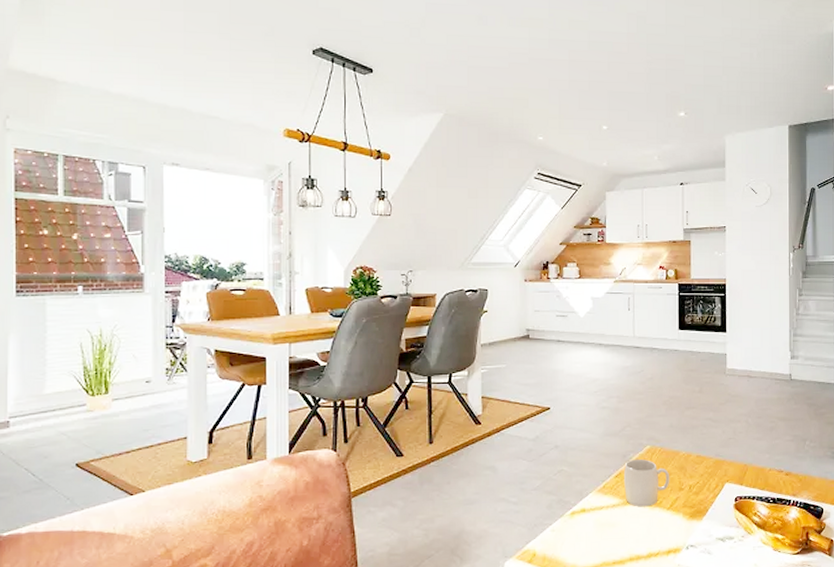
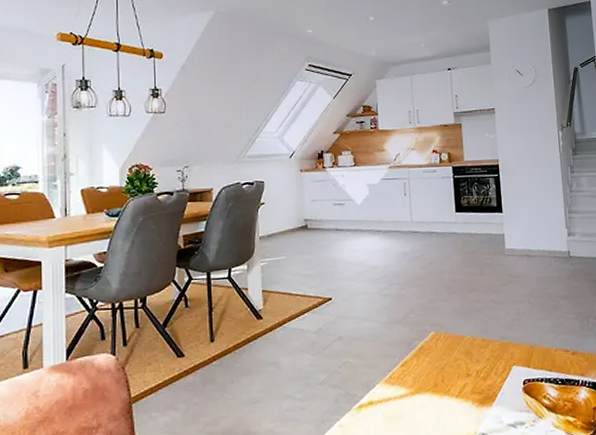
mug: present [623,459,670,507] -> none [409,345,457,396]

